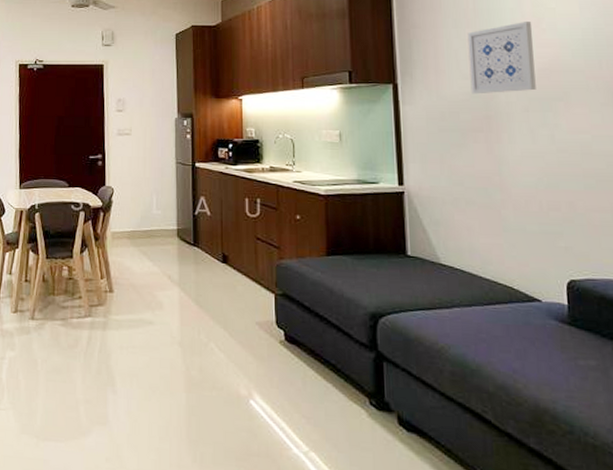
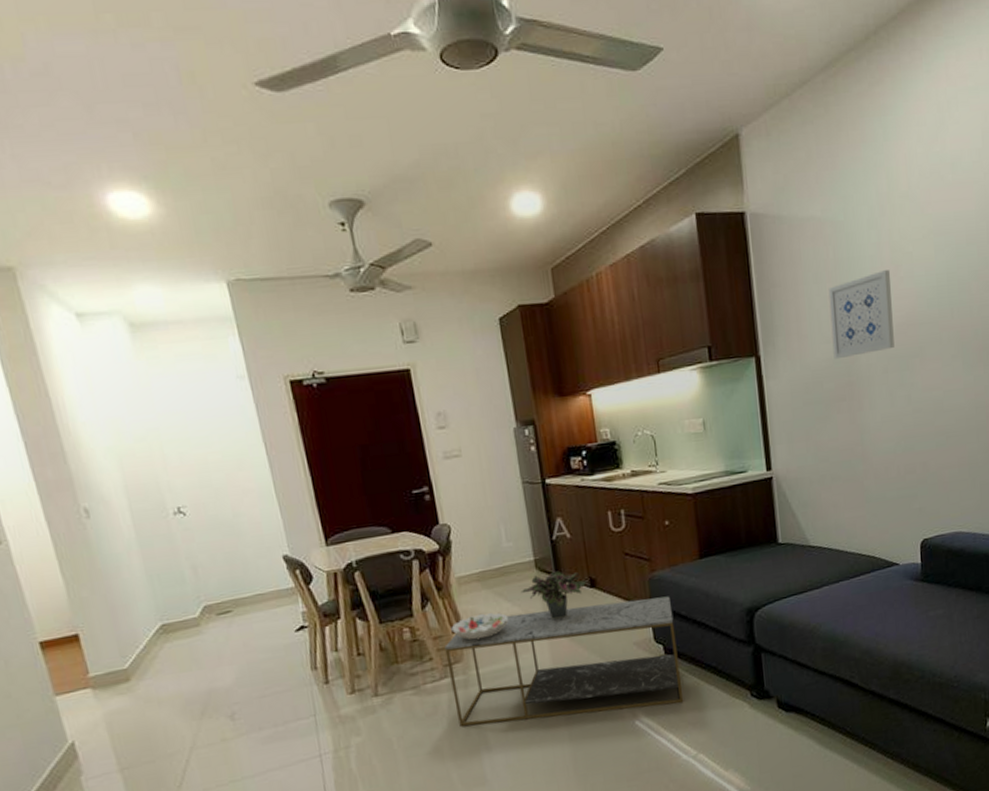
coffee table: none [92,273,300,394] -> present [444,596,684,727]
decorative bowl: none [100,266,149,289] -> present [451,612,509,640]
potted plant: none [162,241,220,286] -> present [520,570,587,620]

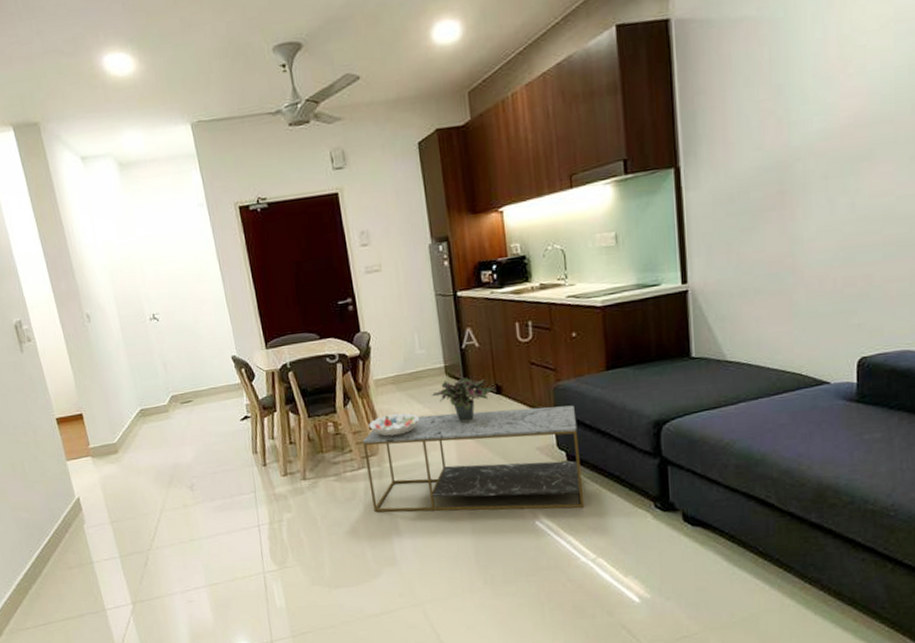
wall art: present [828,270,895,360] -> none [761,67,838,167]

